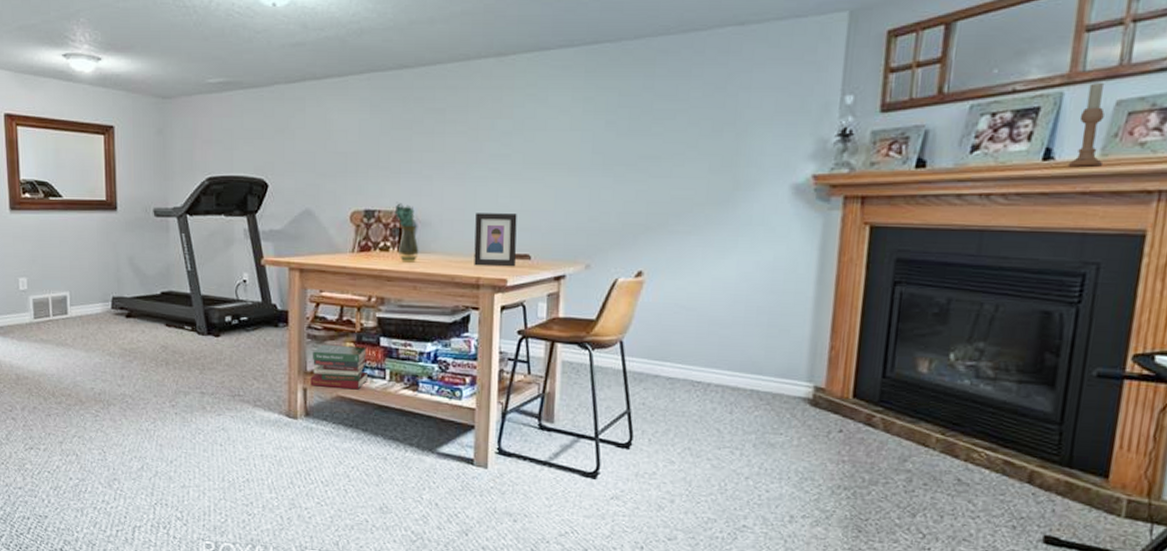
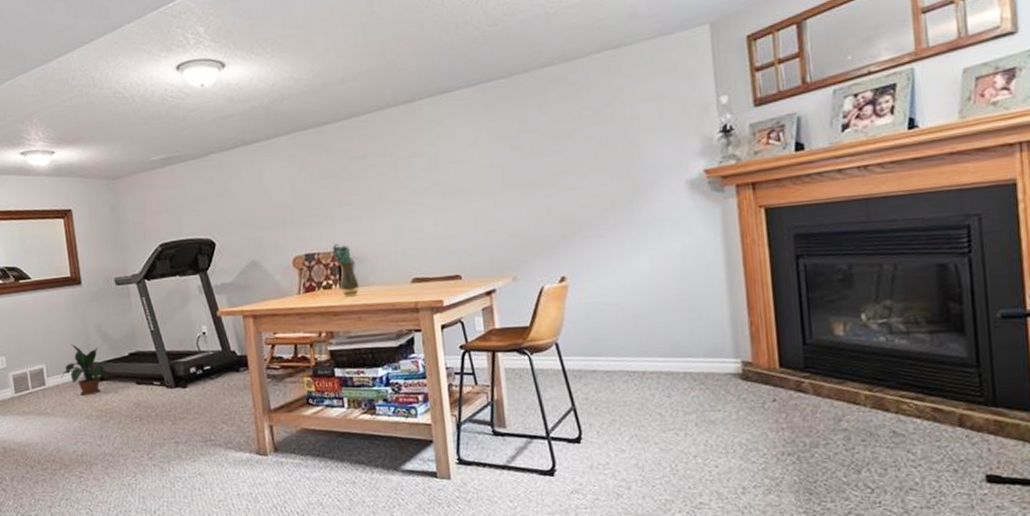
potted plant: none [85,274,145,332] -> present [61,344,116,396]
books: present [310,345,369,390] -> none [274,379,329,423]
picture frame: present [474,213,517,267] -> none [406,239,450,292]
candlestick: present [1067,82,1105,168] -> none [932,55,964,133]

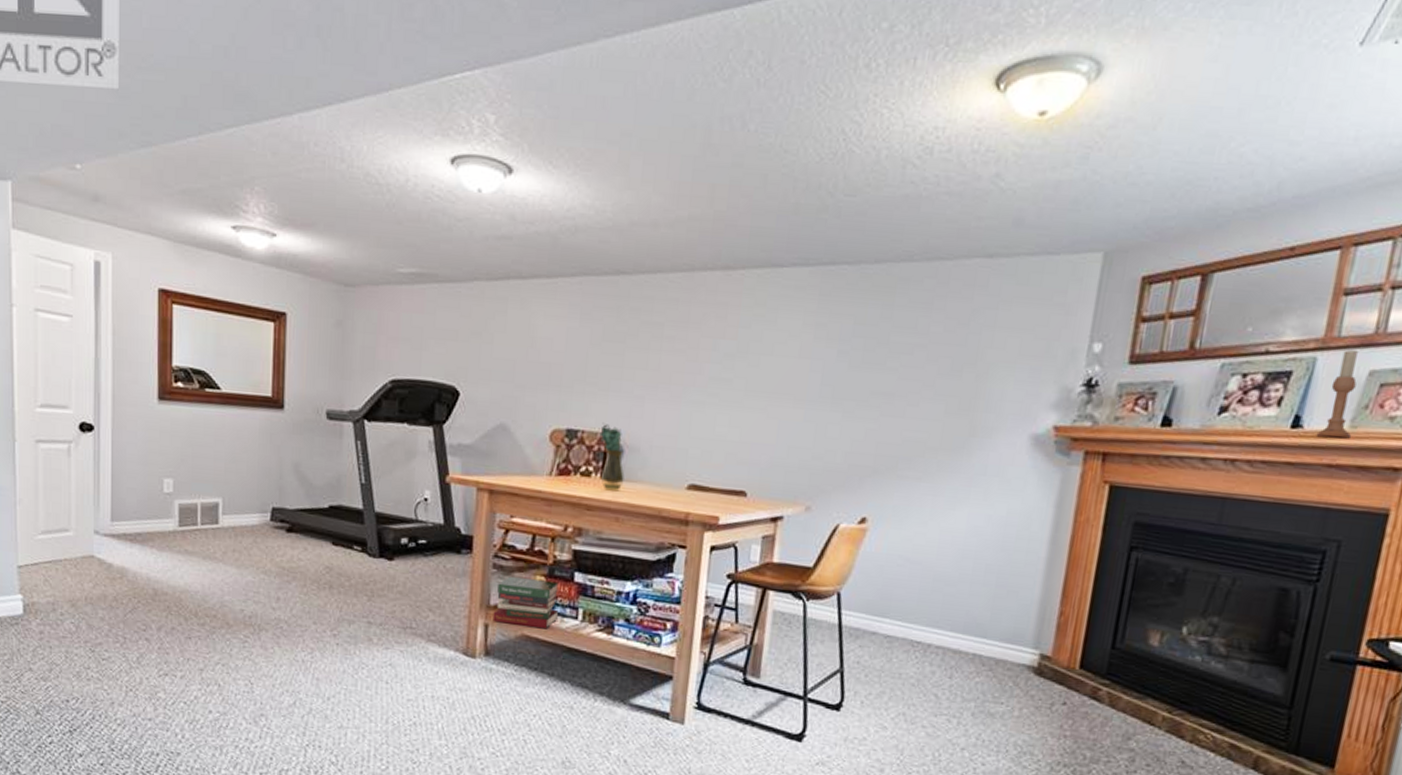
potted plant: present [61,344,116,396] -> none [239,480,310,547]
books: none [274,379,329,423] -> present [492,577,559,629]
candlestick: none [932,55,964,133] -> present [1315,349,1358,440]

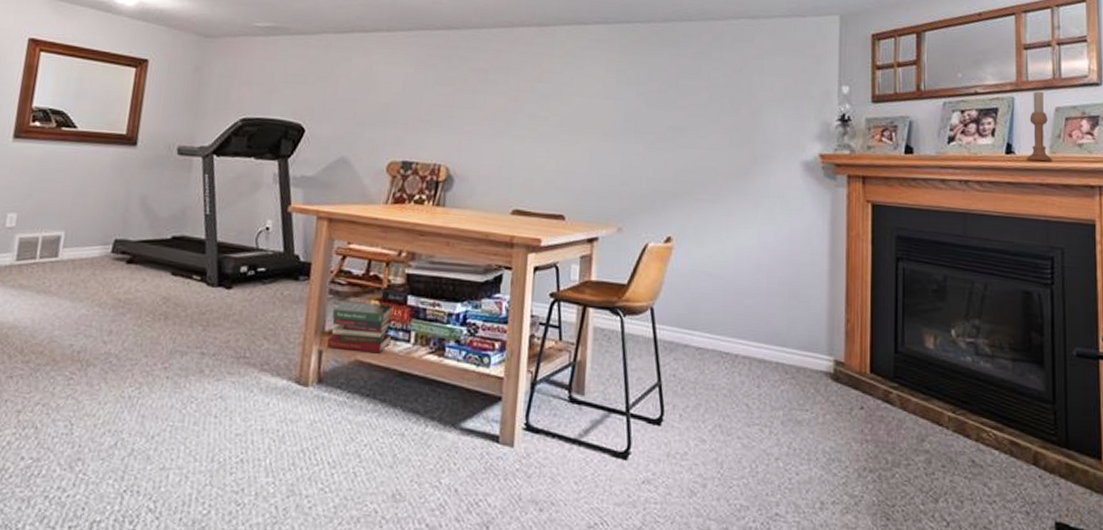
vase: present [599,422,624,492] -> none [432,155,455,218]

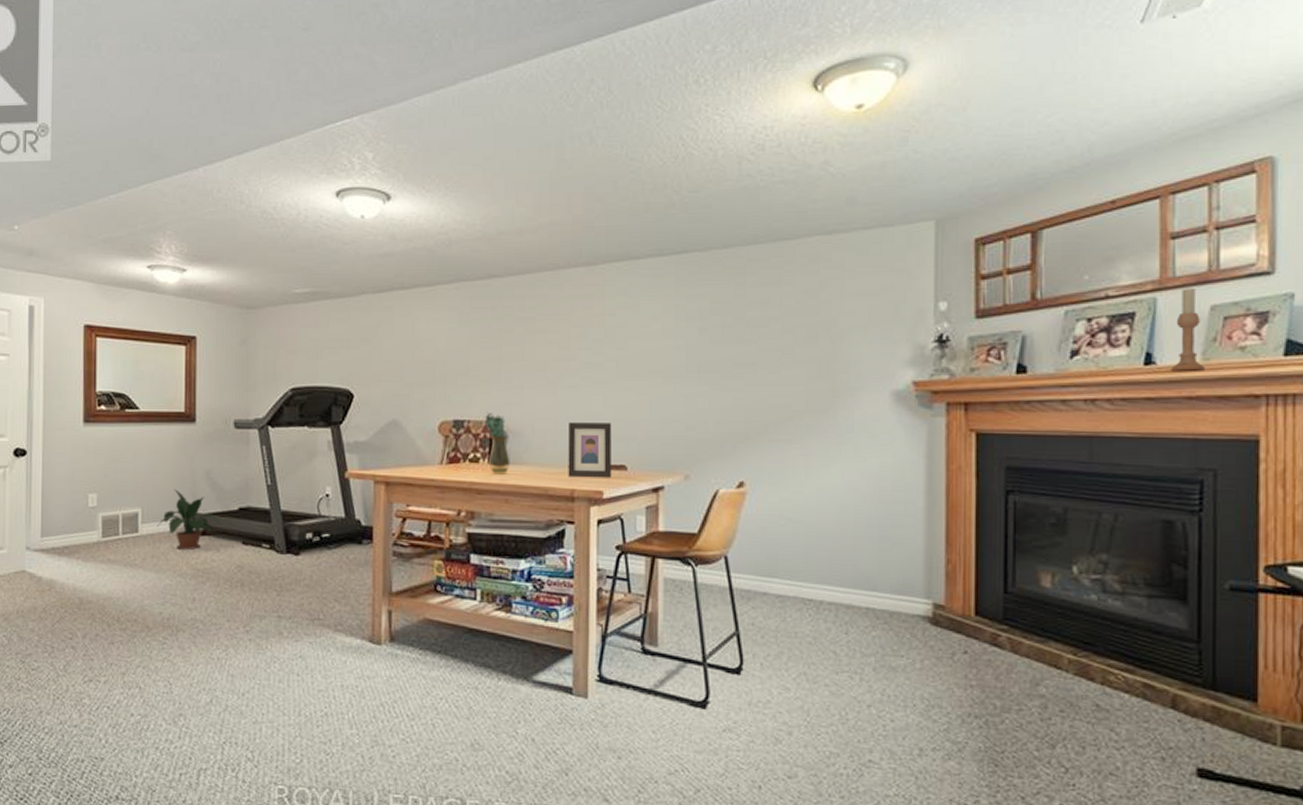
potted plant: none [80,213,151,279] -> present [157,489,221,551]
books: present [327,302,392,354] -> none [395,563,458,612]
vase: none [432,155,455,218] -> present [484,411,510,475]
picture frame: none [509,171,553,227] -> present [568,422,612,478]

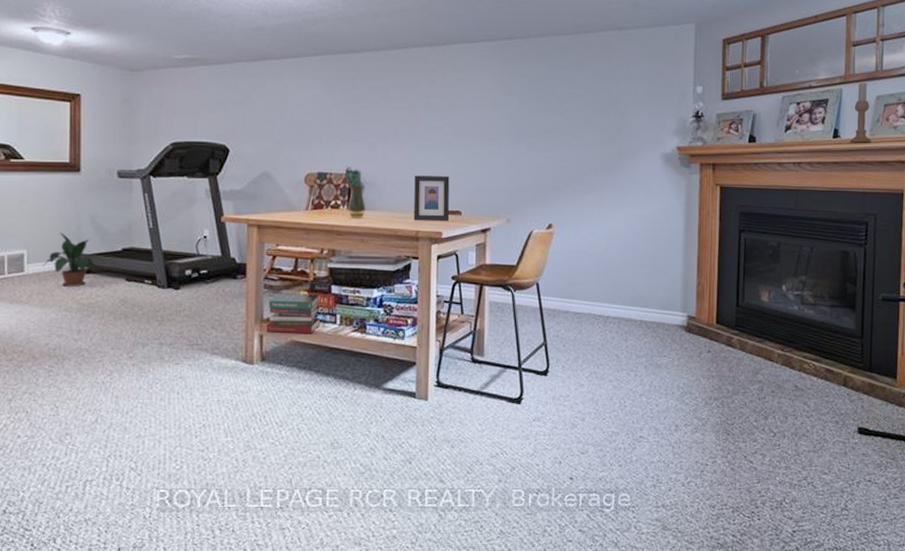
books: none [395,563,458,612] -> present [266,294,321,334]

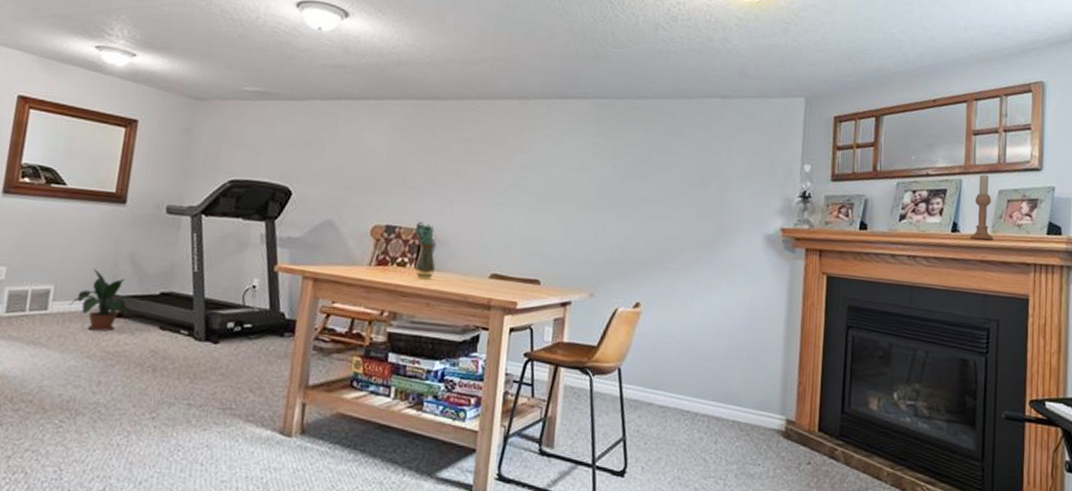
books: present [266,294,321,334] -> none [310,358,374,407]
picture frame: present [414,175,450,222] -> none [487,237,530,291]

